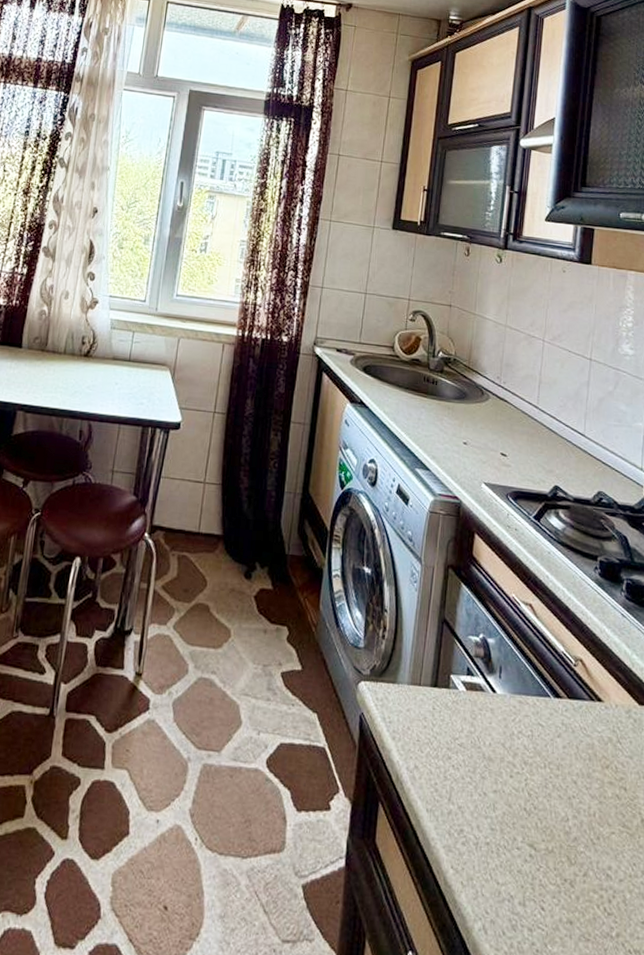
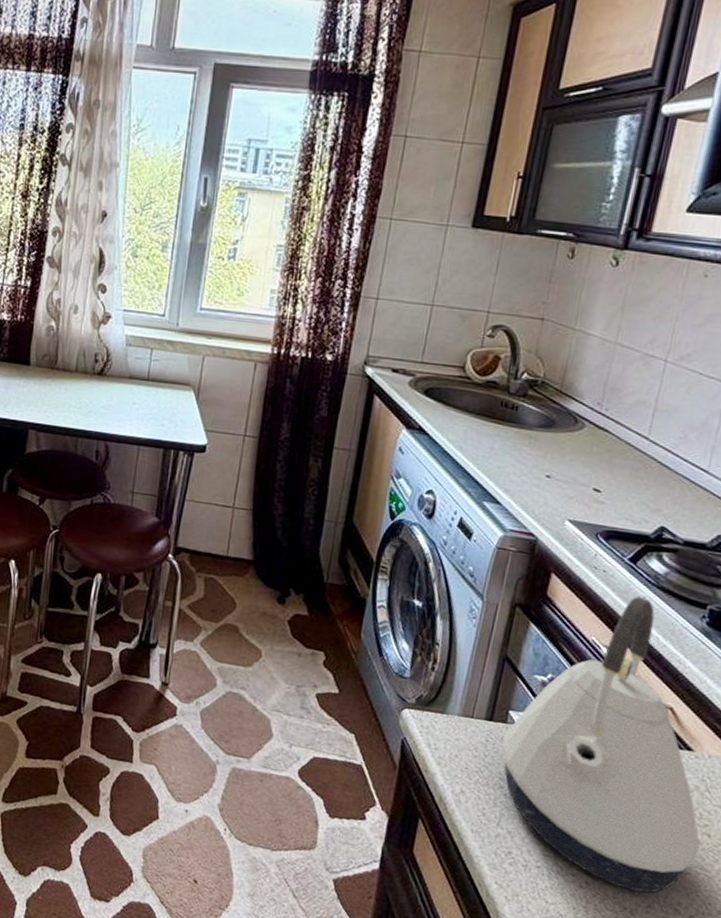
kettle: none [447,551,620,860] -> present [501,596,701,893]

